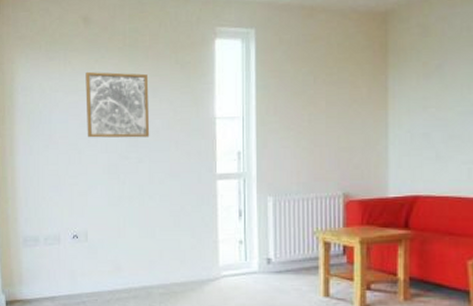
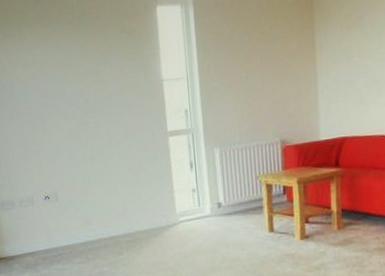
wall art: present [85,71,150,138] -> none [40,43,105,108]

